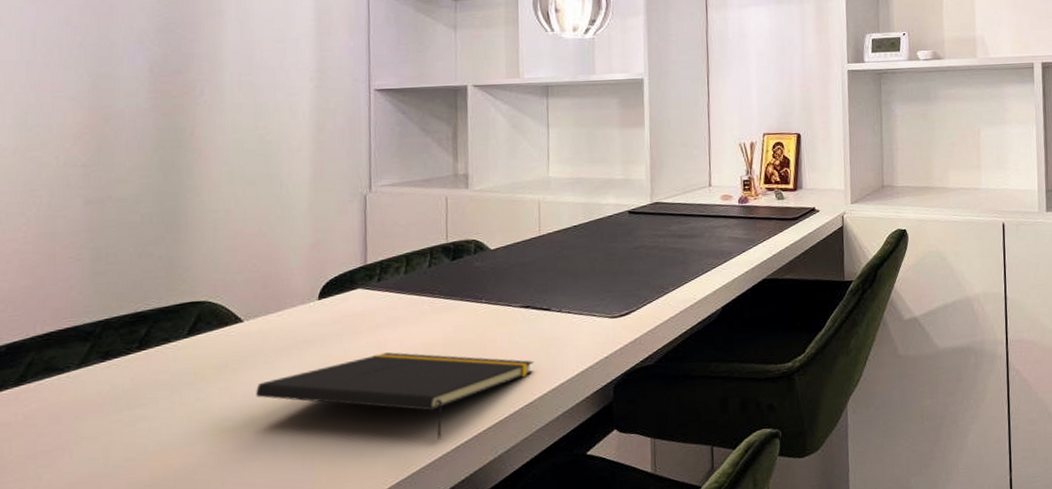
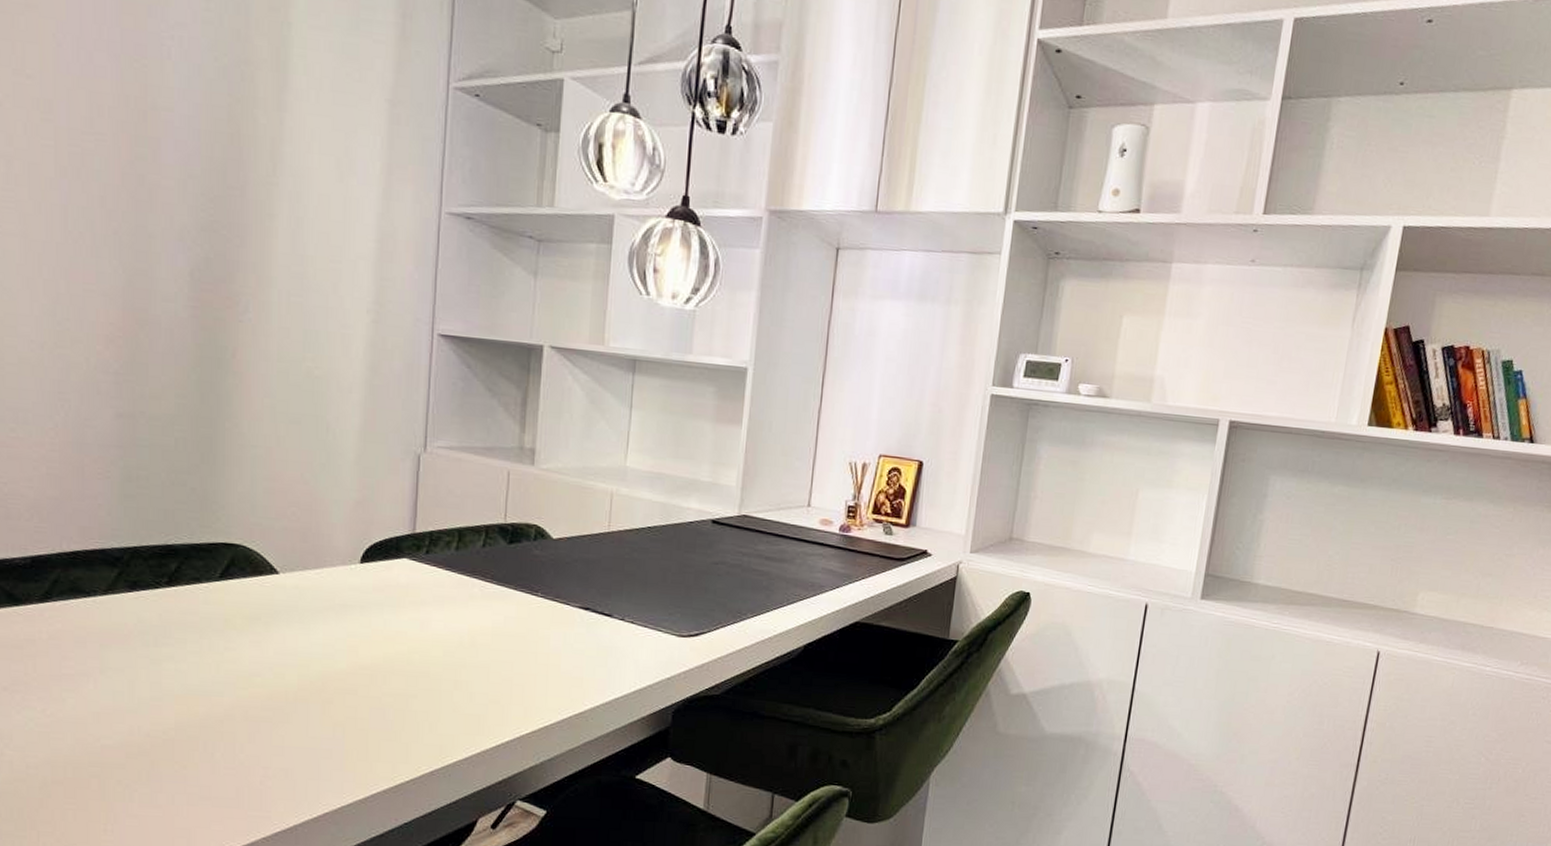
notepad: present [256,352,534,440] -> none [289,632,588,735]

